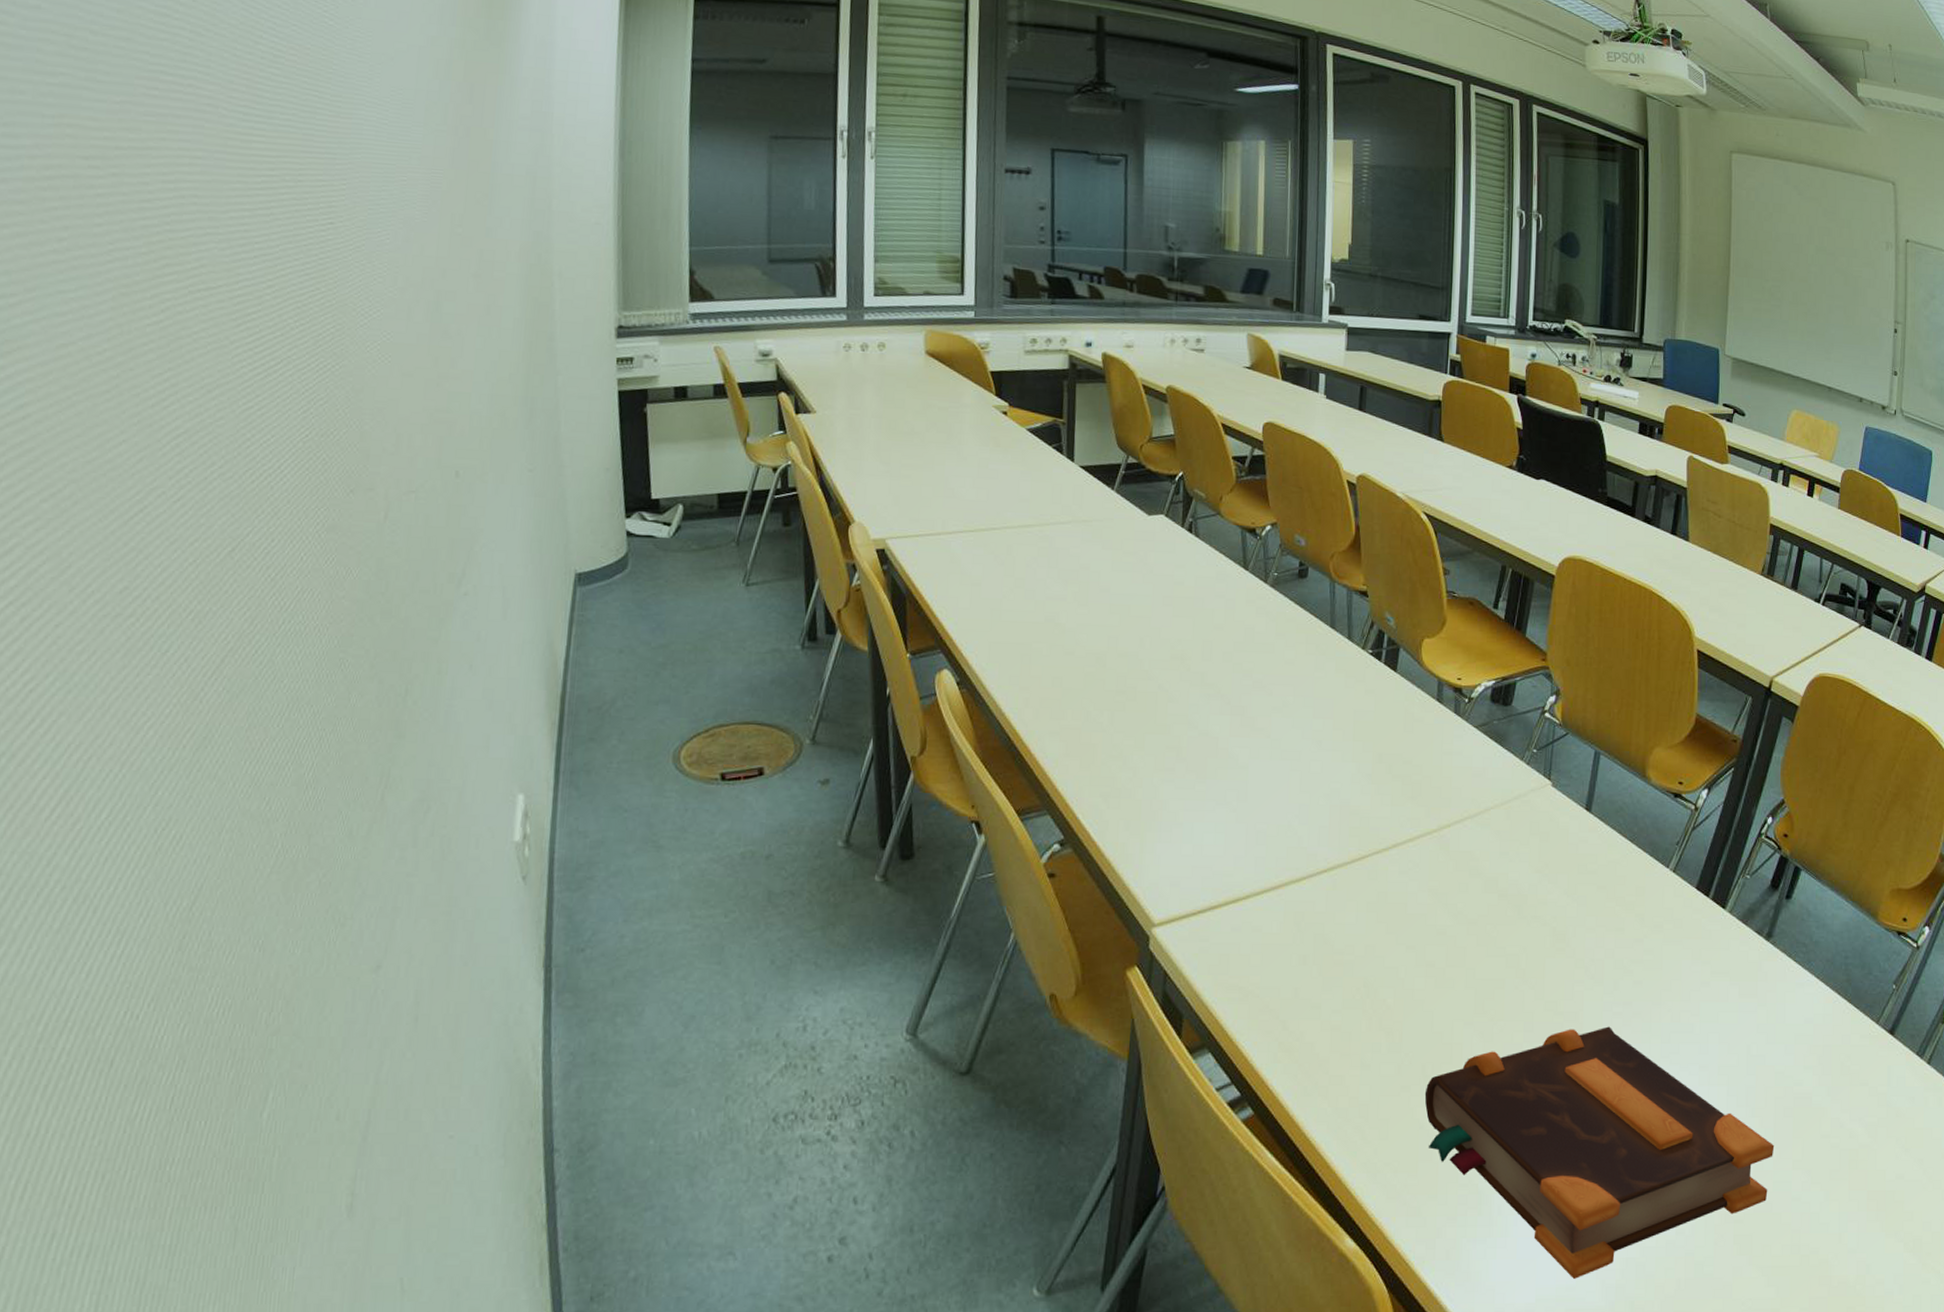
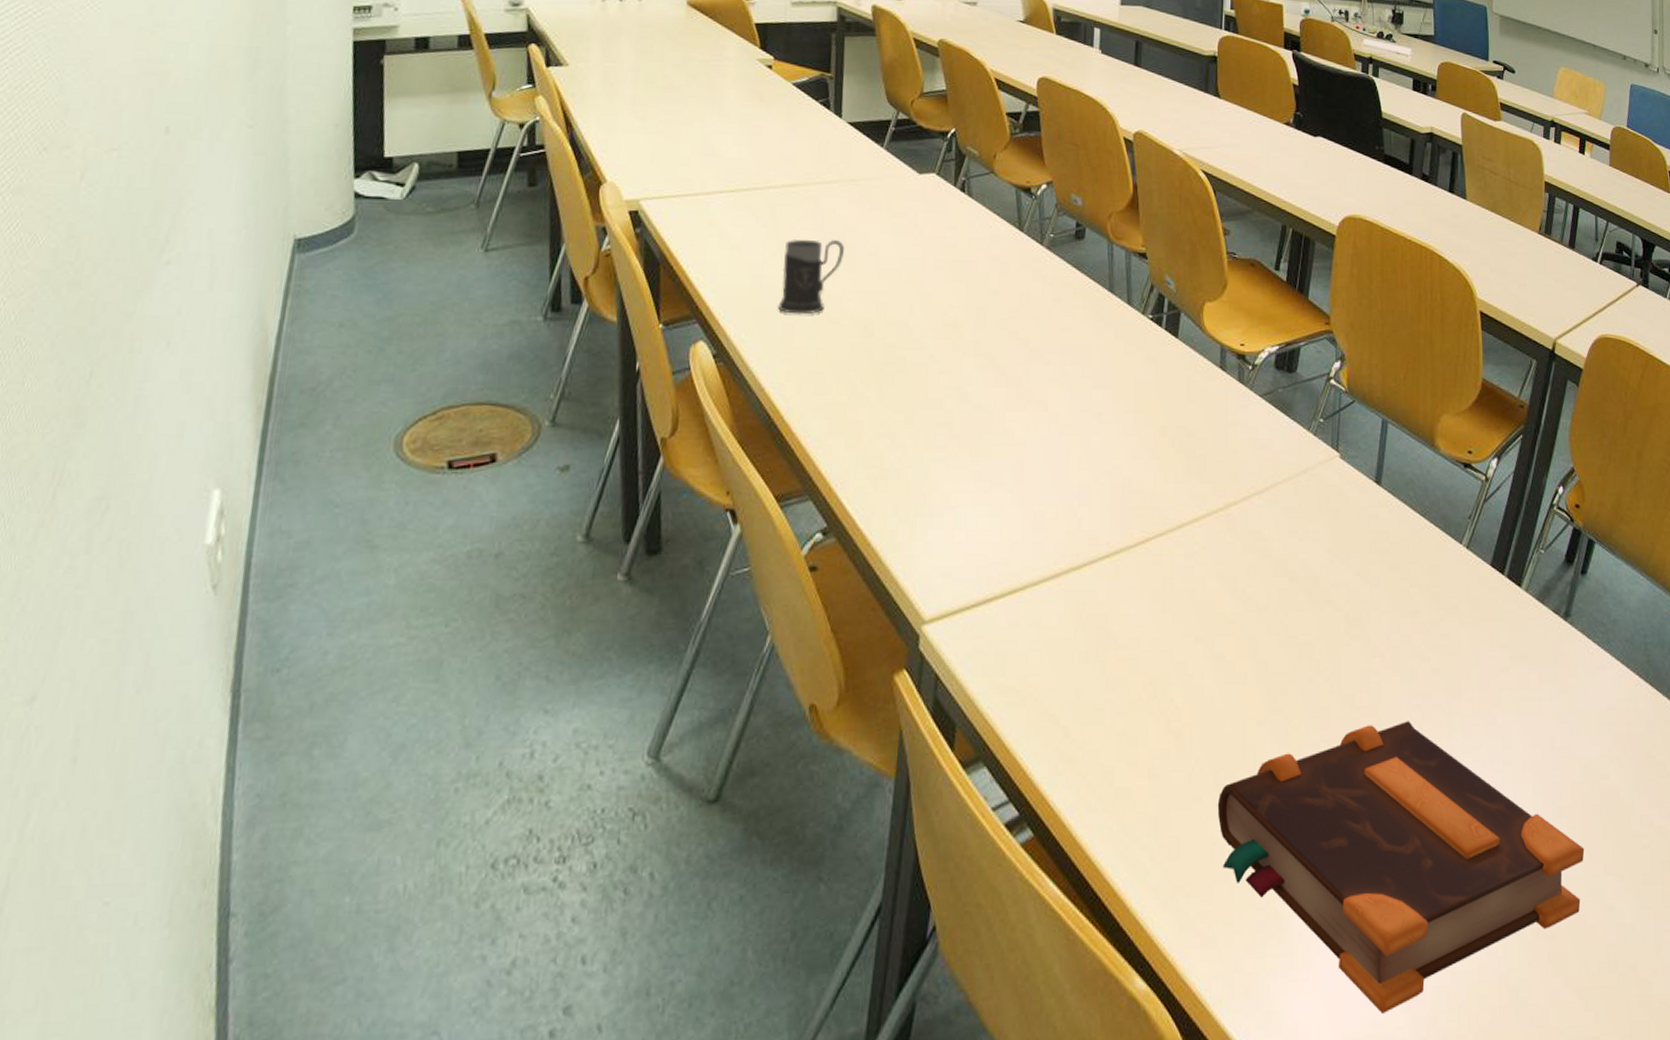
mug: none [1016,576,1078,646] -> present [778,238,845,315]

